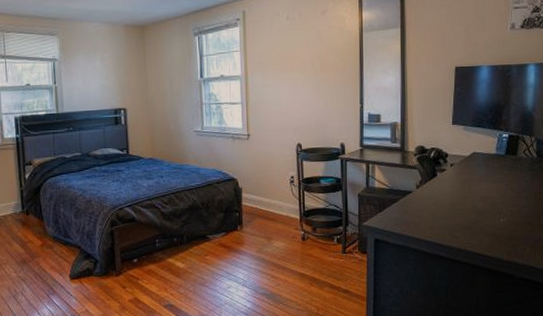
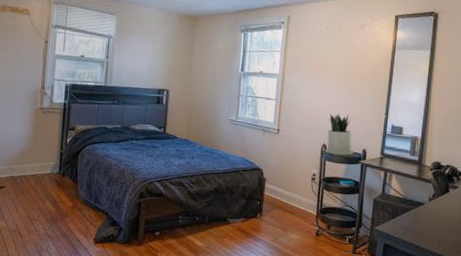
planter: none [301,109,332,155] -> present [325,114,354,157]

